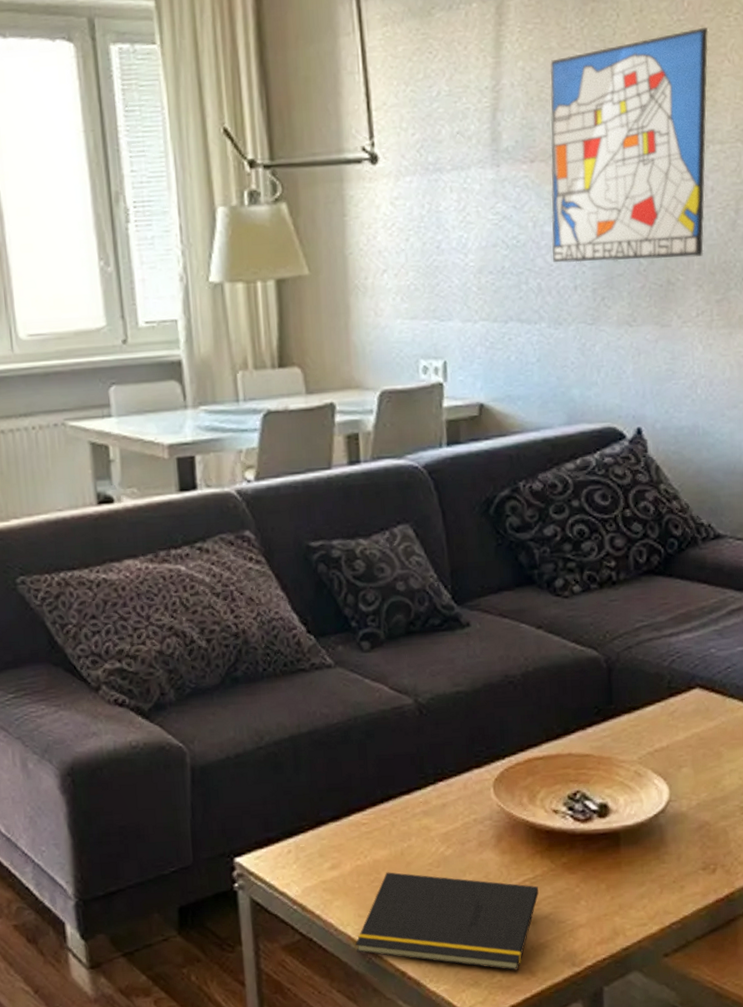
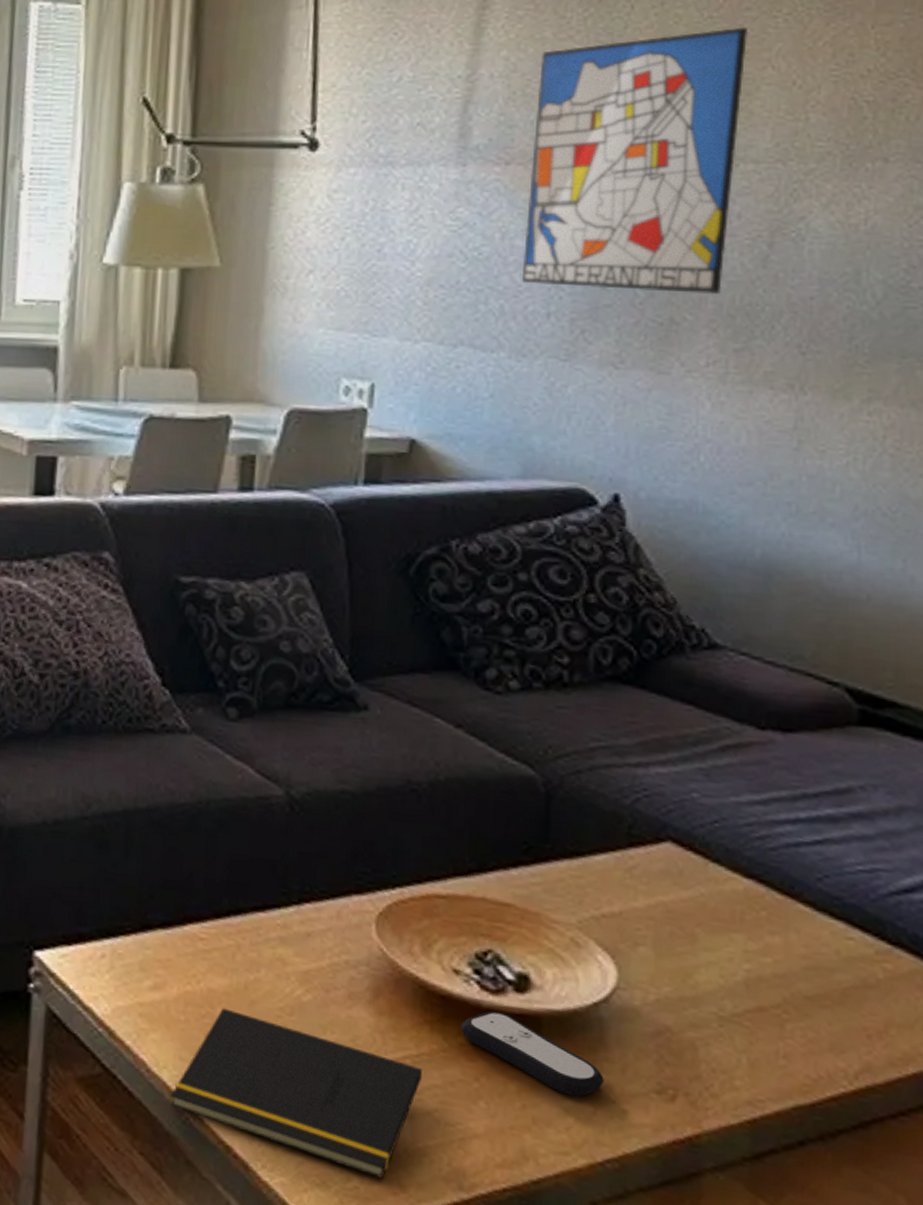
remote control: none [563,834,666,884] -> present [461,1011,604,1097]

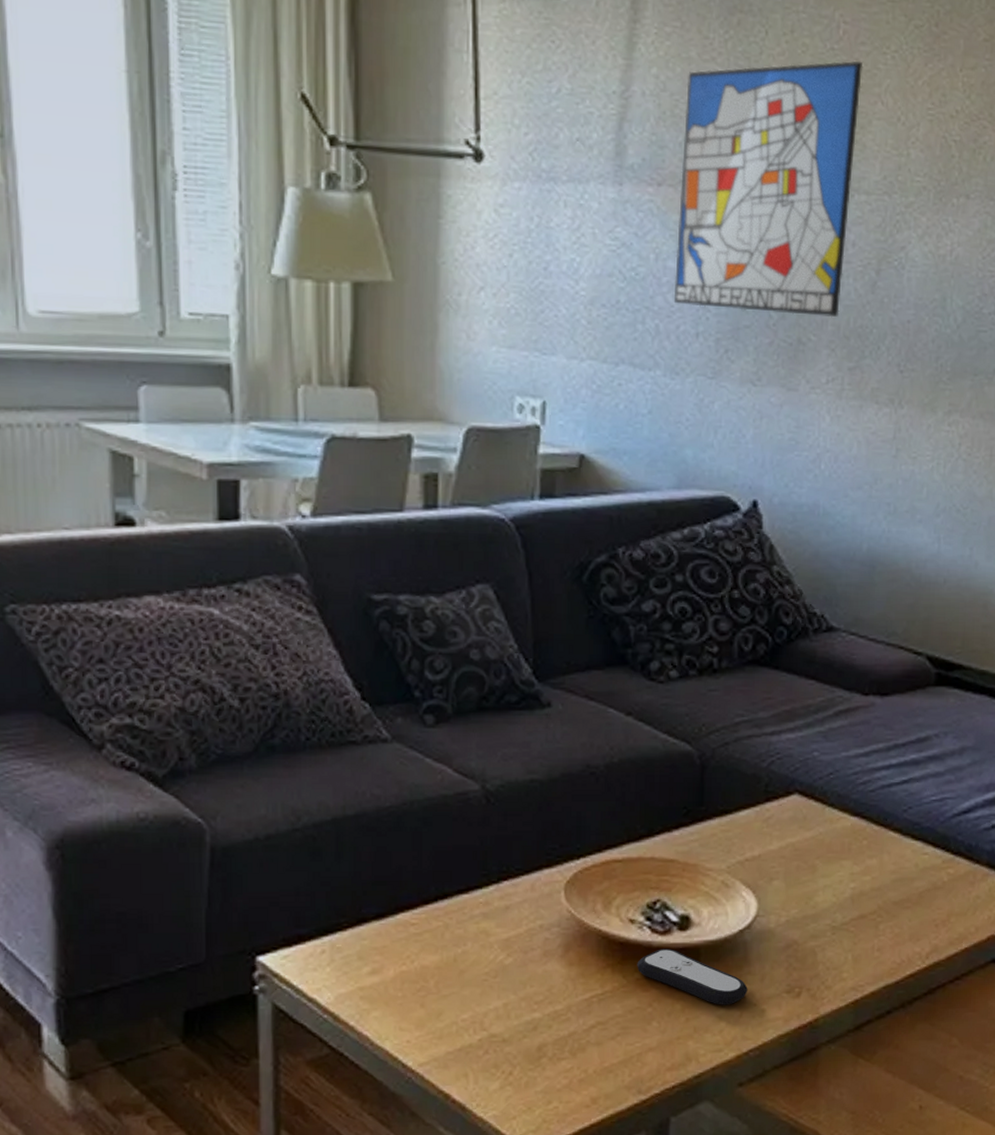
notepad: present [170,1008,422,1179] -> none [394,980,606,1097]

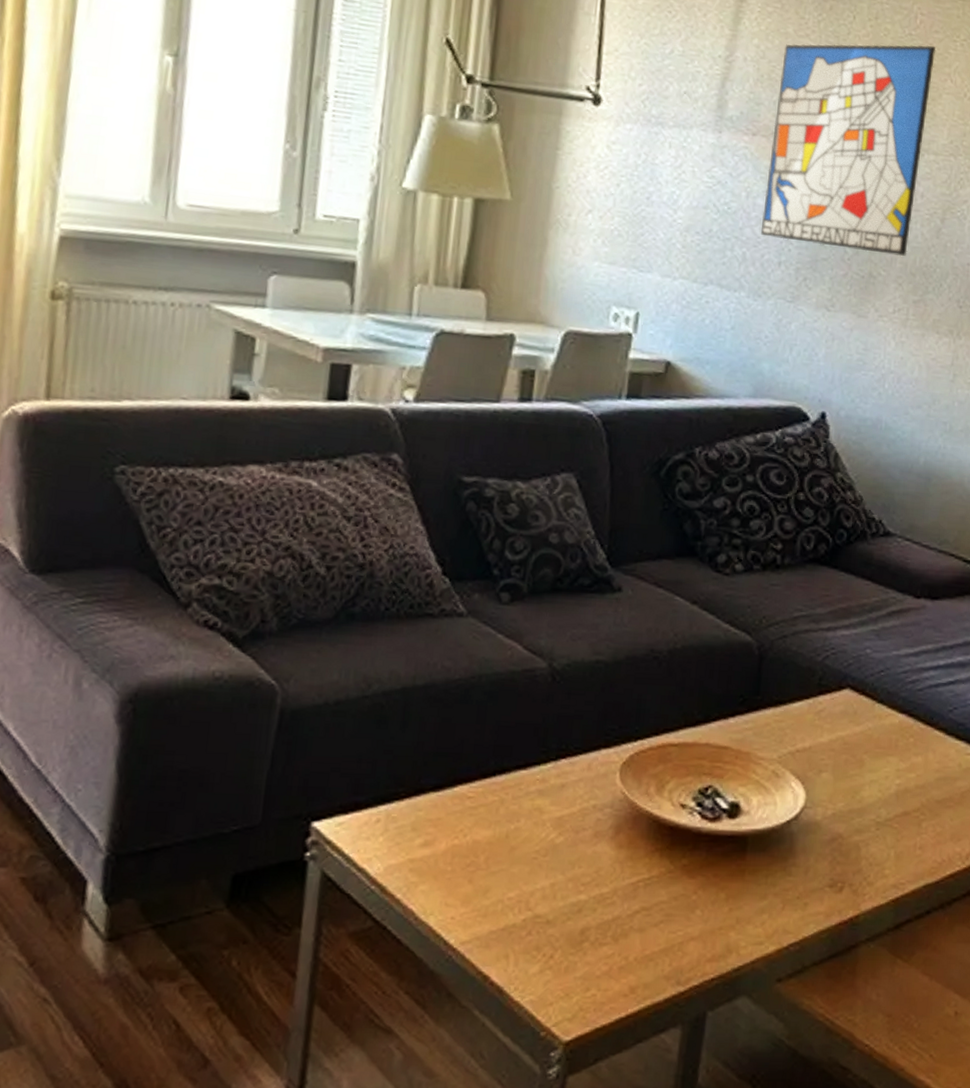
remote control: present [637,948,748,1005] -> none [685,835,792,897]

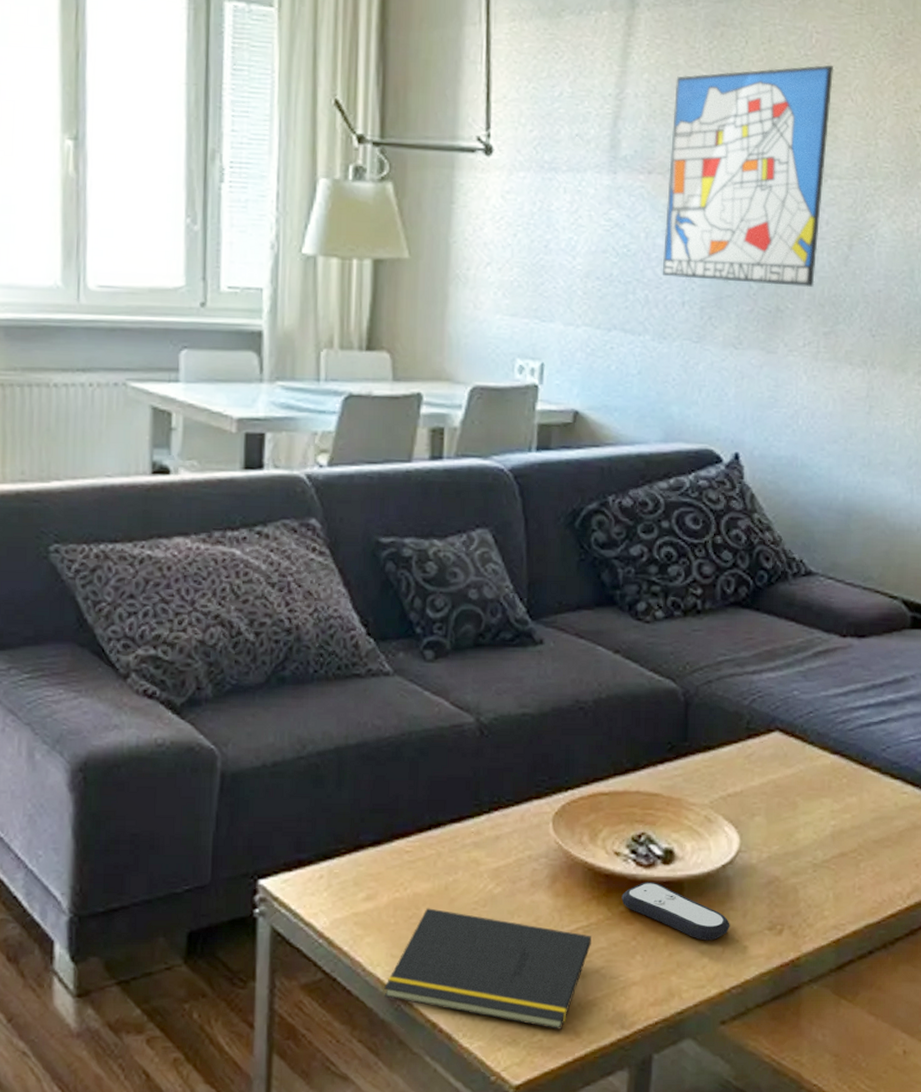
notepad: none [435,856,652,984] -> present [384,908,591,1029]
remote control: none [685,835,792,897] -> present [621,882,730,941]

